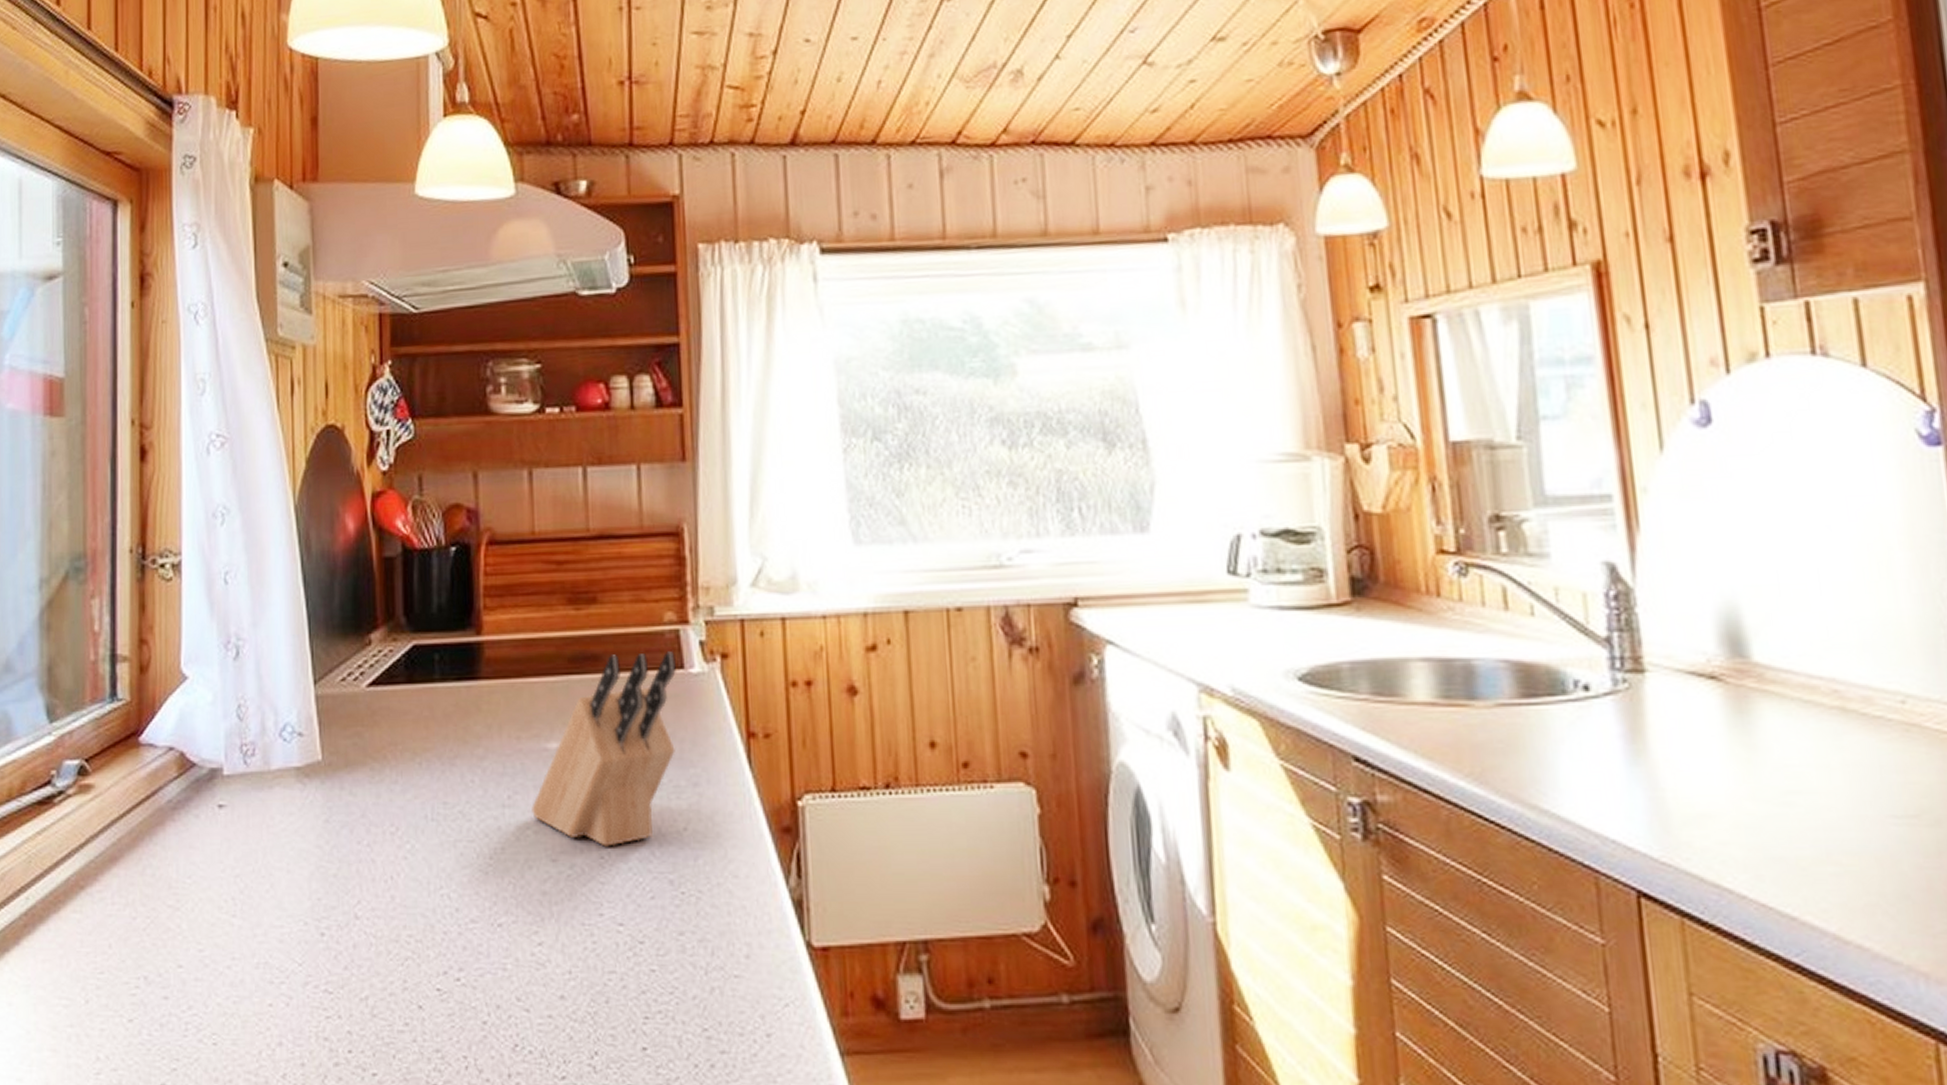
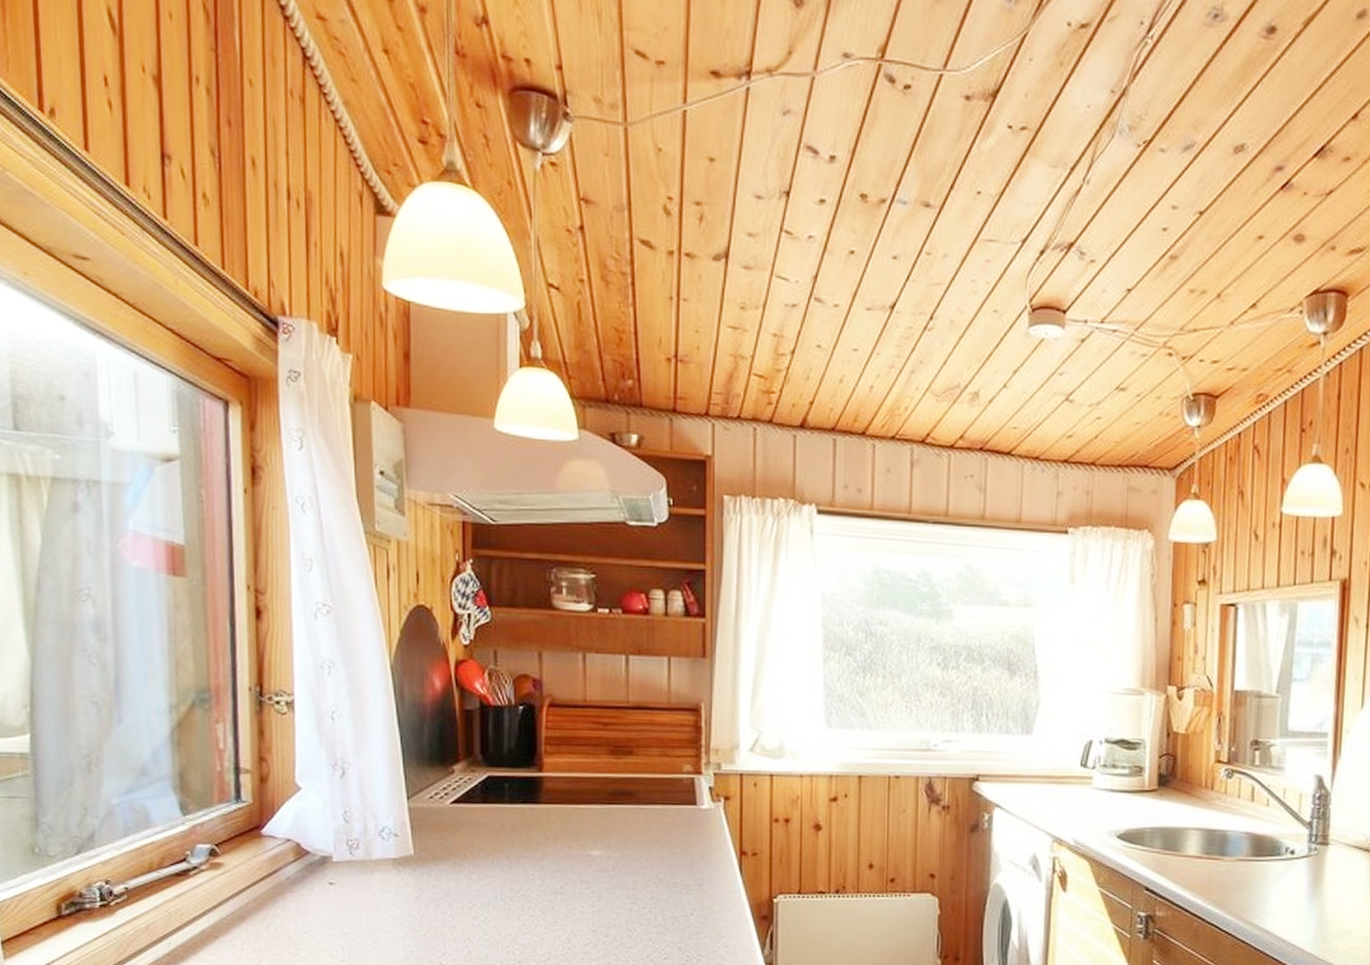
knife block: present [532,651,677,847] -> none [578,792,692,924]

